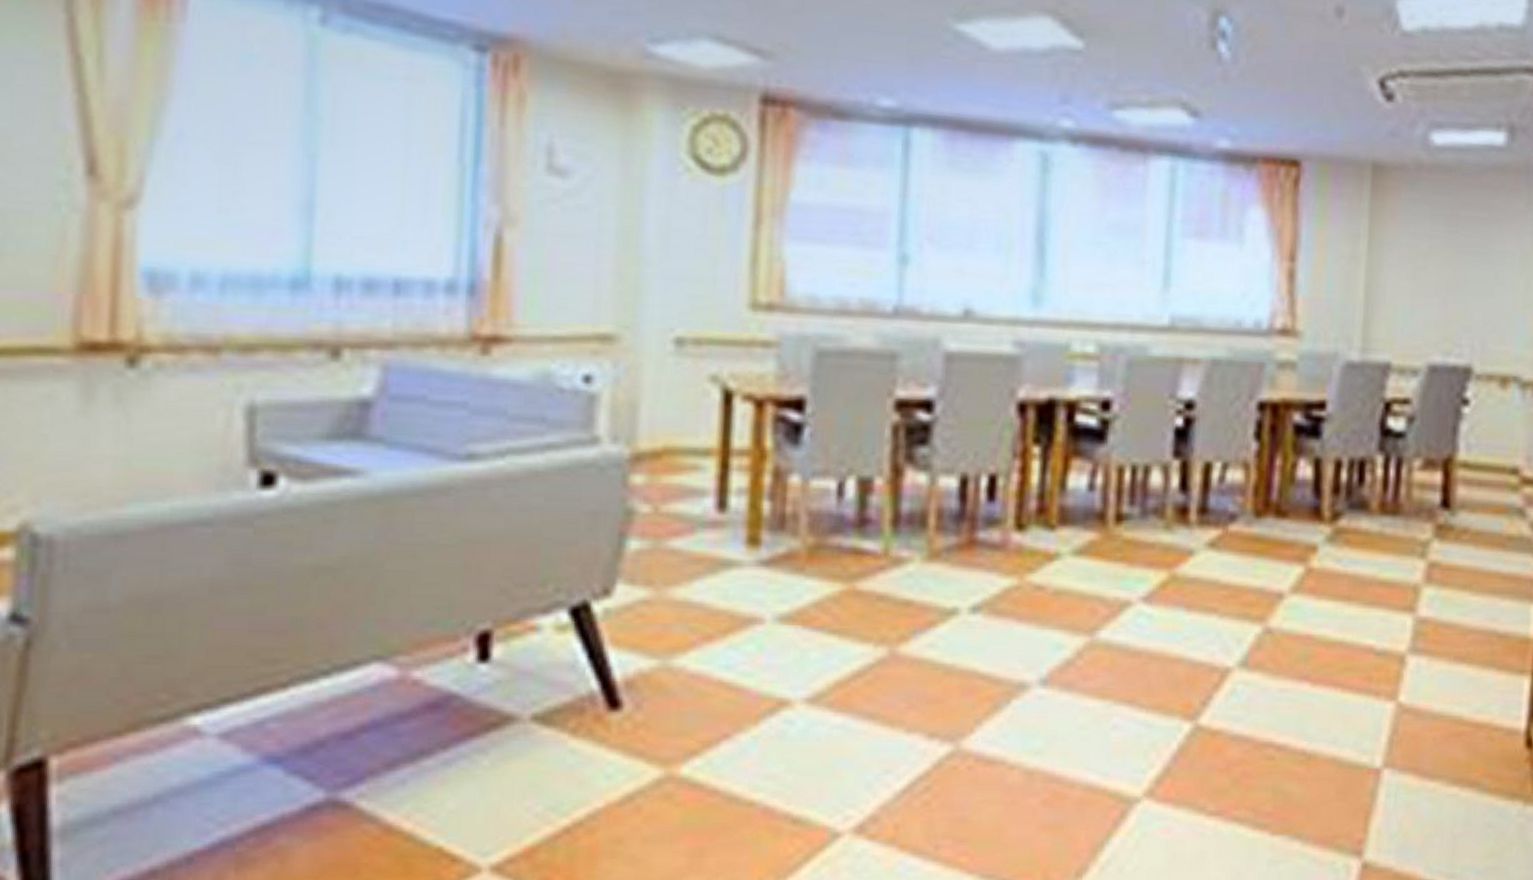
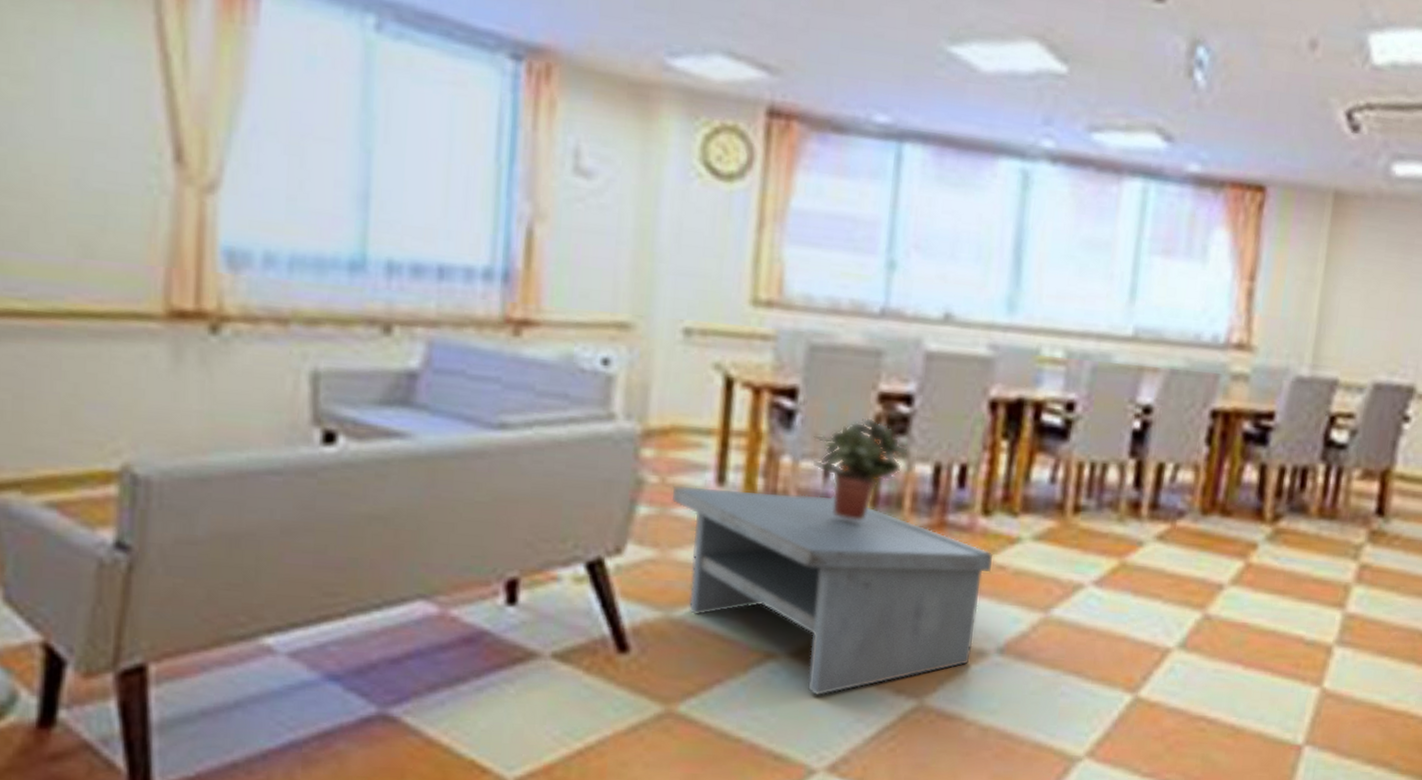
coffee table: none [667,515,1030,747] -> present [672,486,994,696]
potted plant: none [824,426,929,543] -> present [813,416,907,520]

